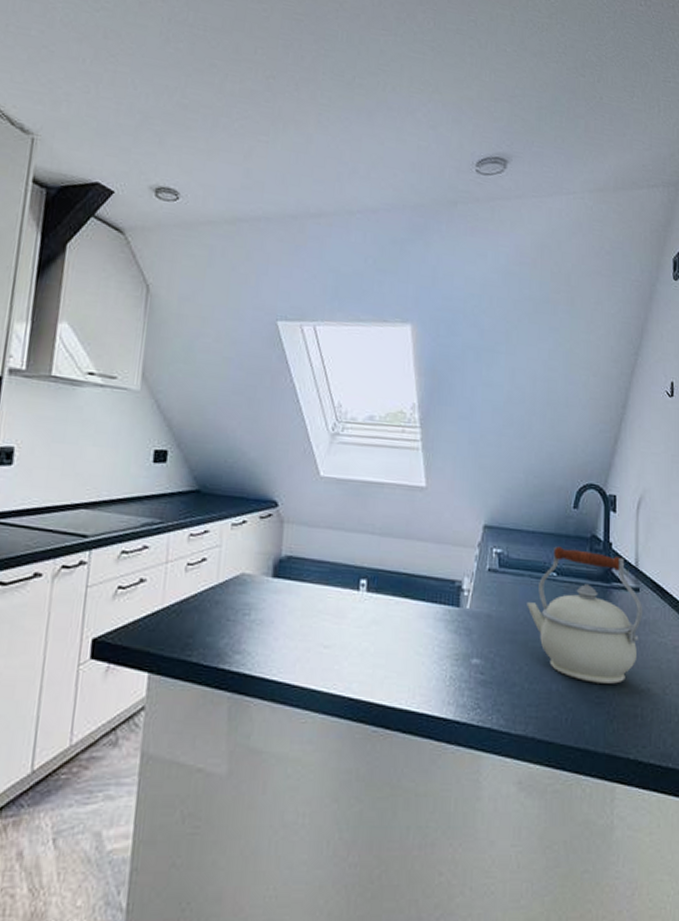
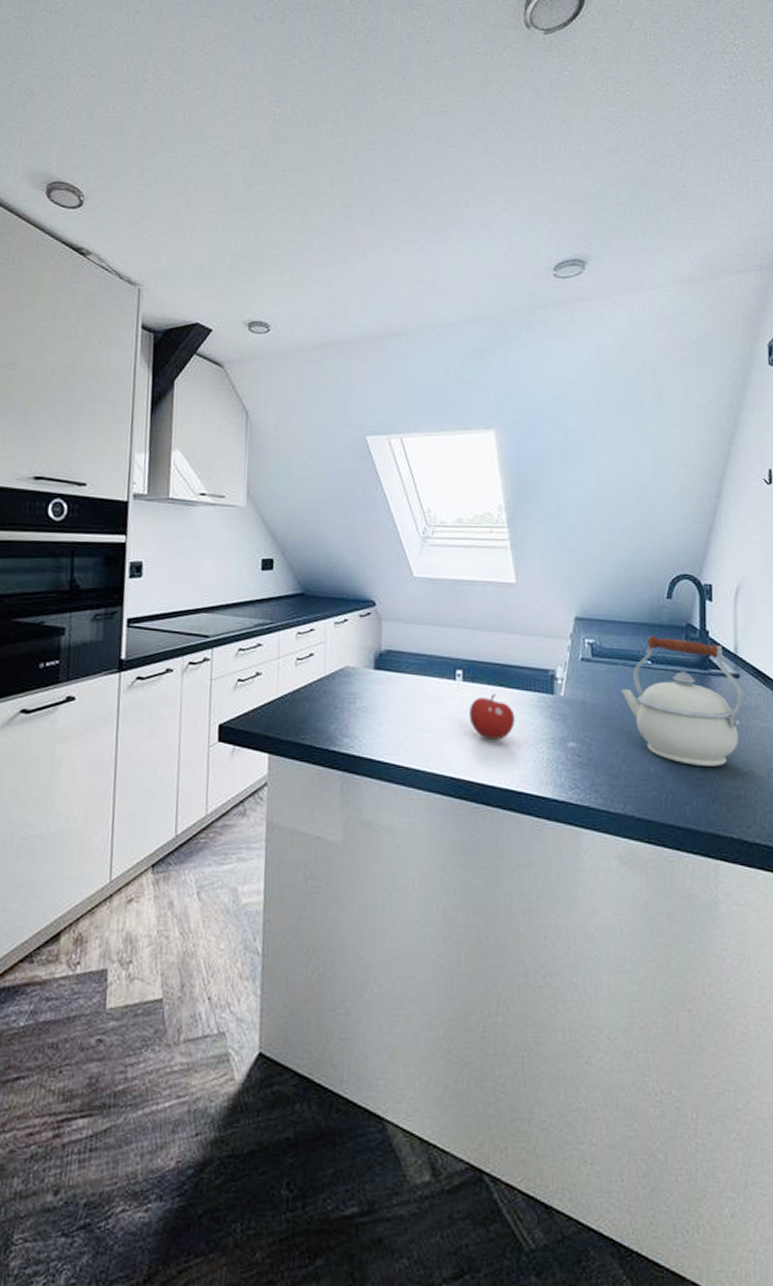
fruit: none [371,606,419,656] -> present [469,694,515,740]

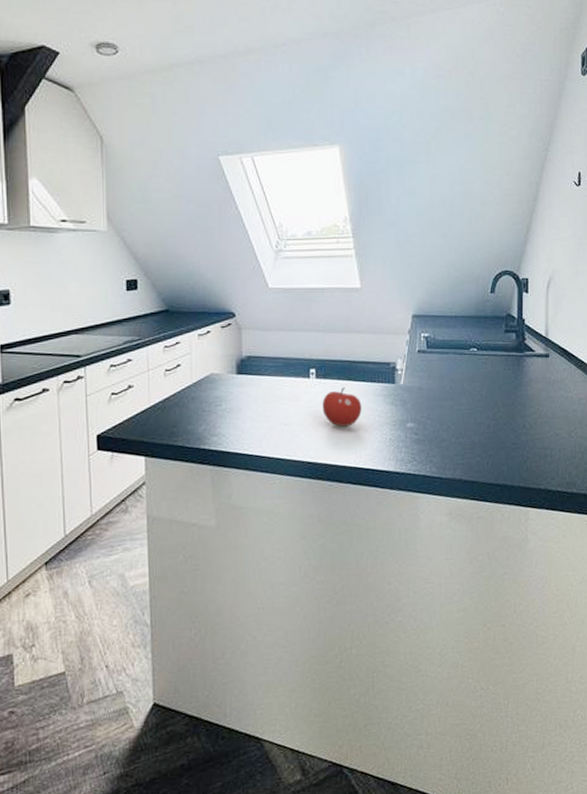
kettle: present [622,635,743,767] -> none [452,326,551,433]

